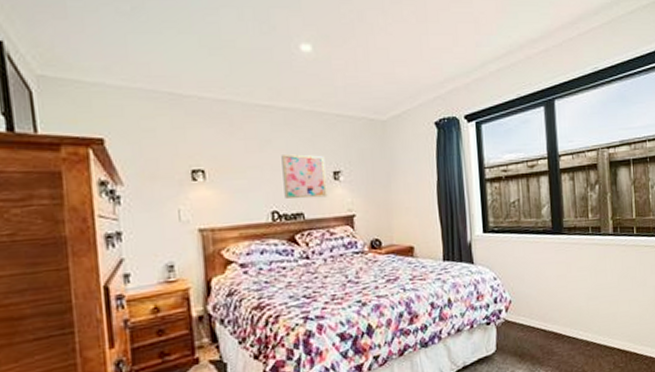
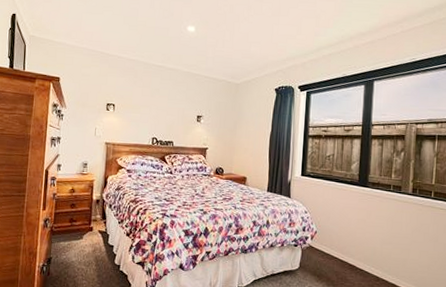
wall art: present [281,154,328,199] -> none [162,100,193,133]

